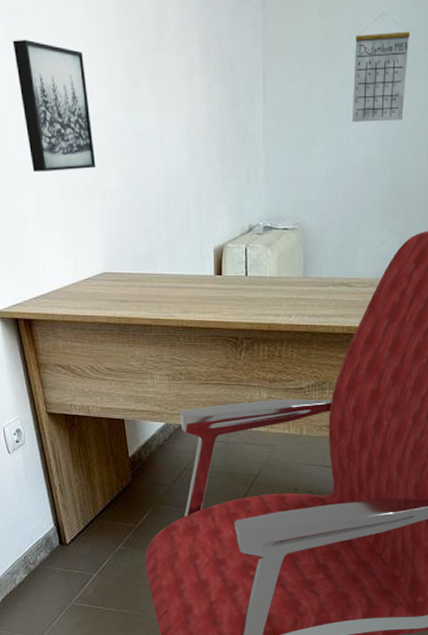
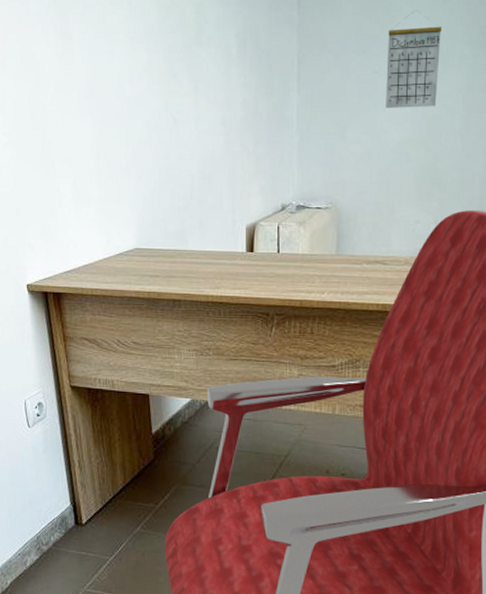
wall art: present [12,39,96,172] -> none [59,35,133,154]

